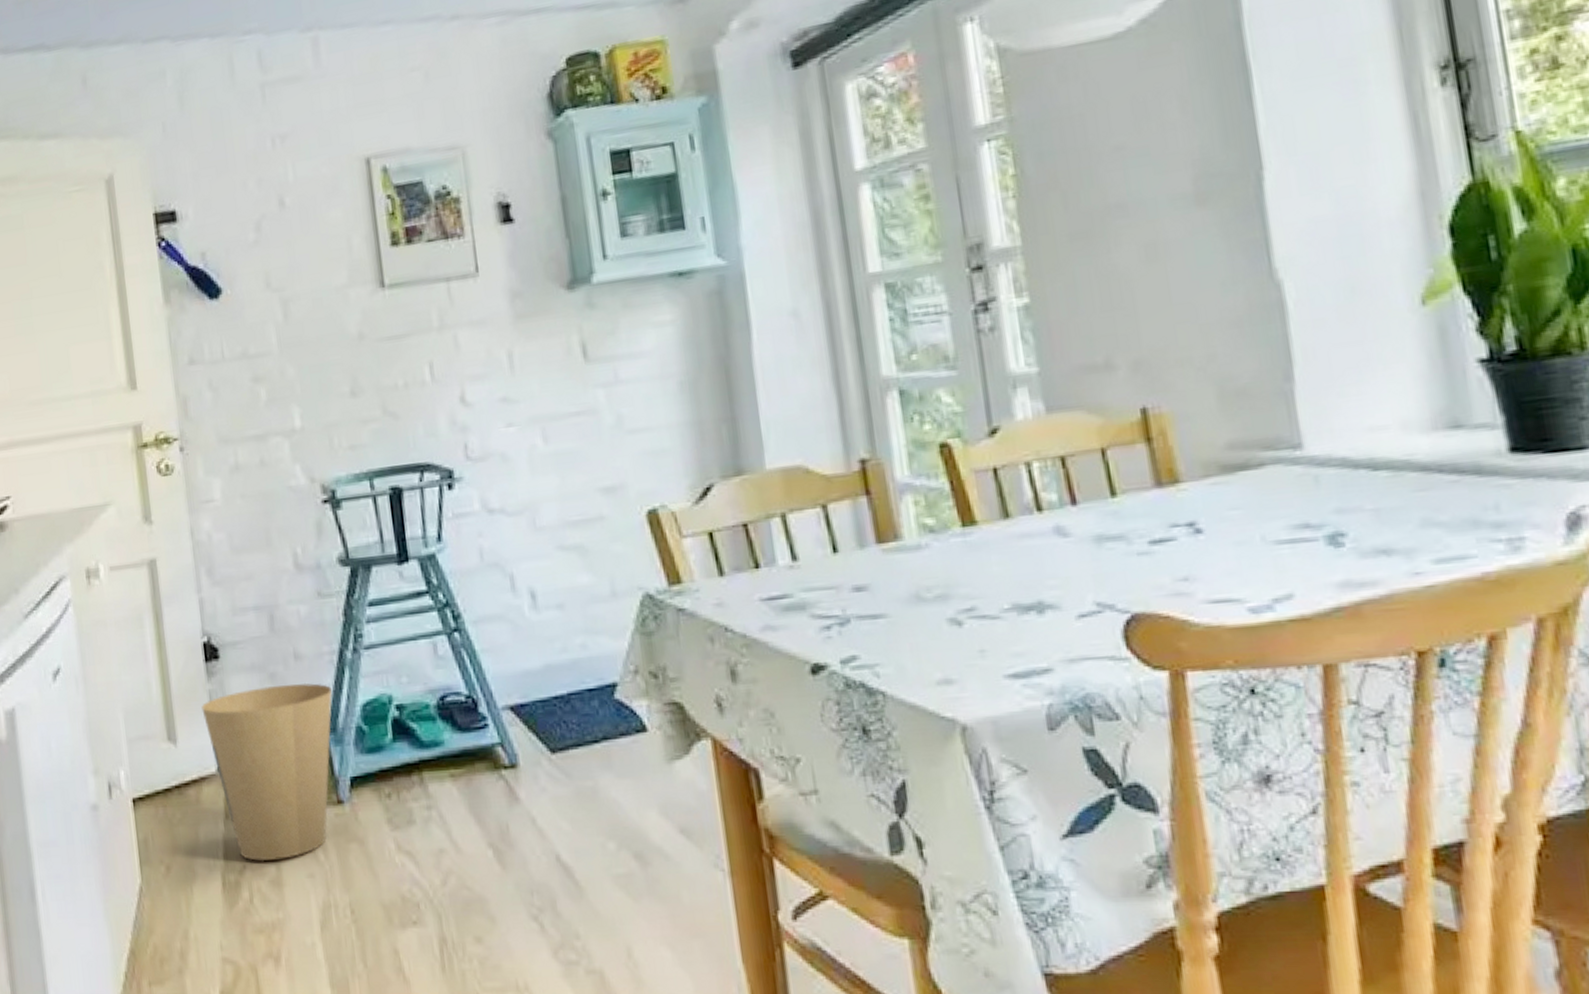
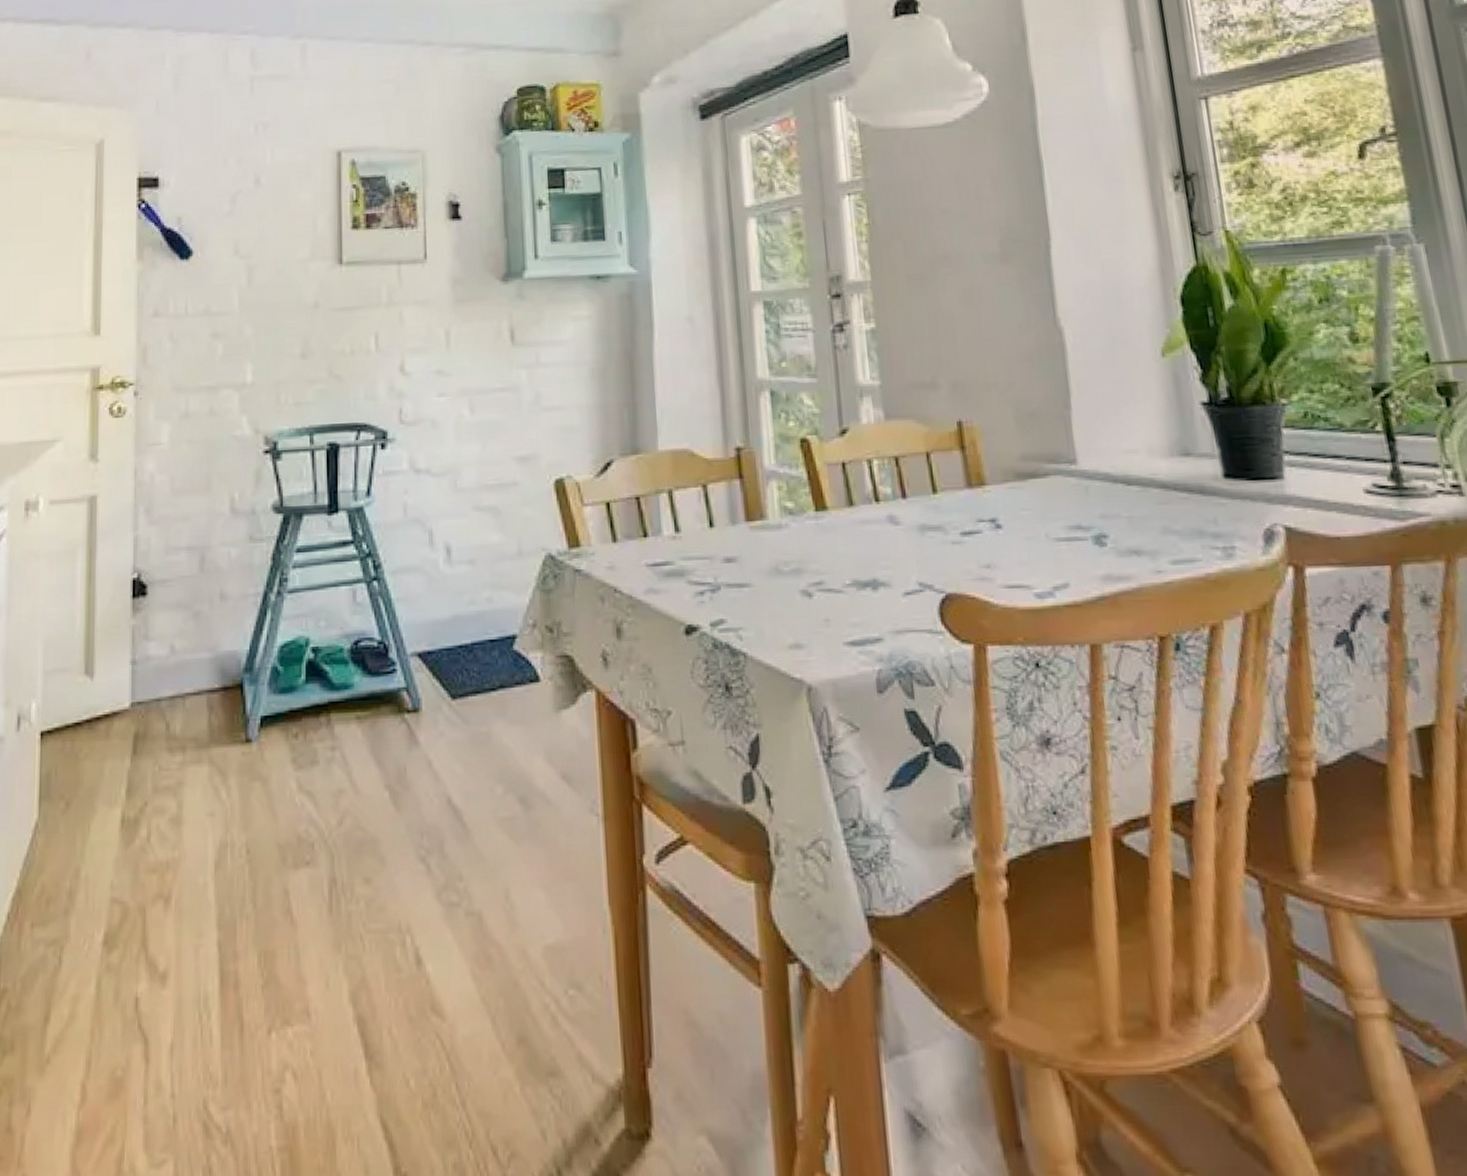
trash can: present [201,682,333,862] -> none [123,622,253,799]

